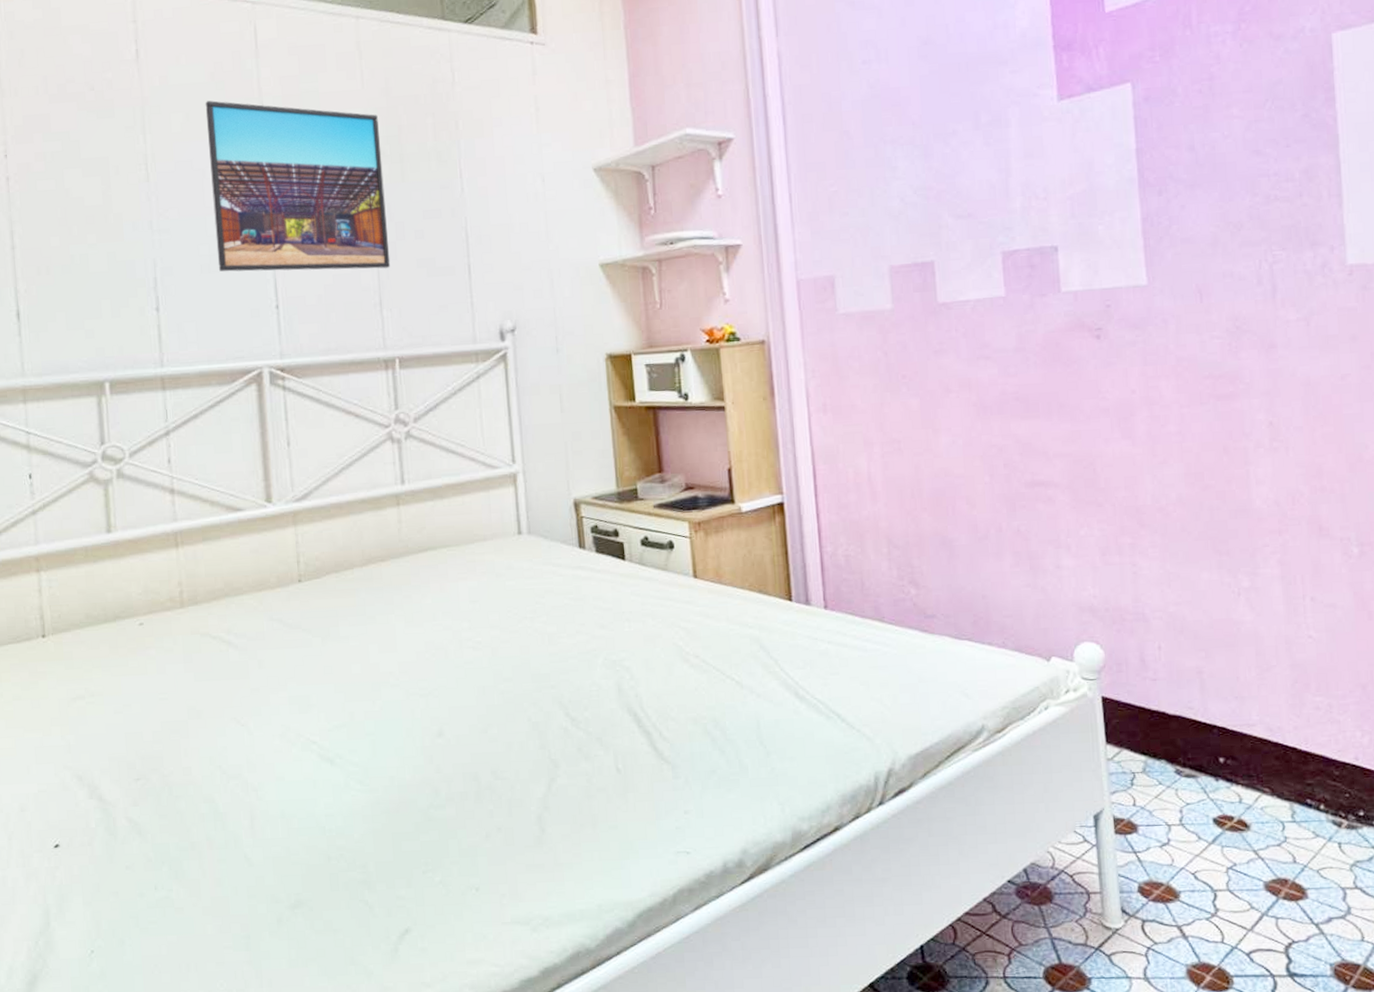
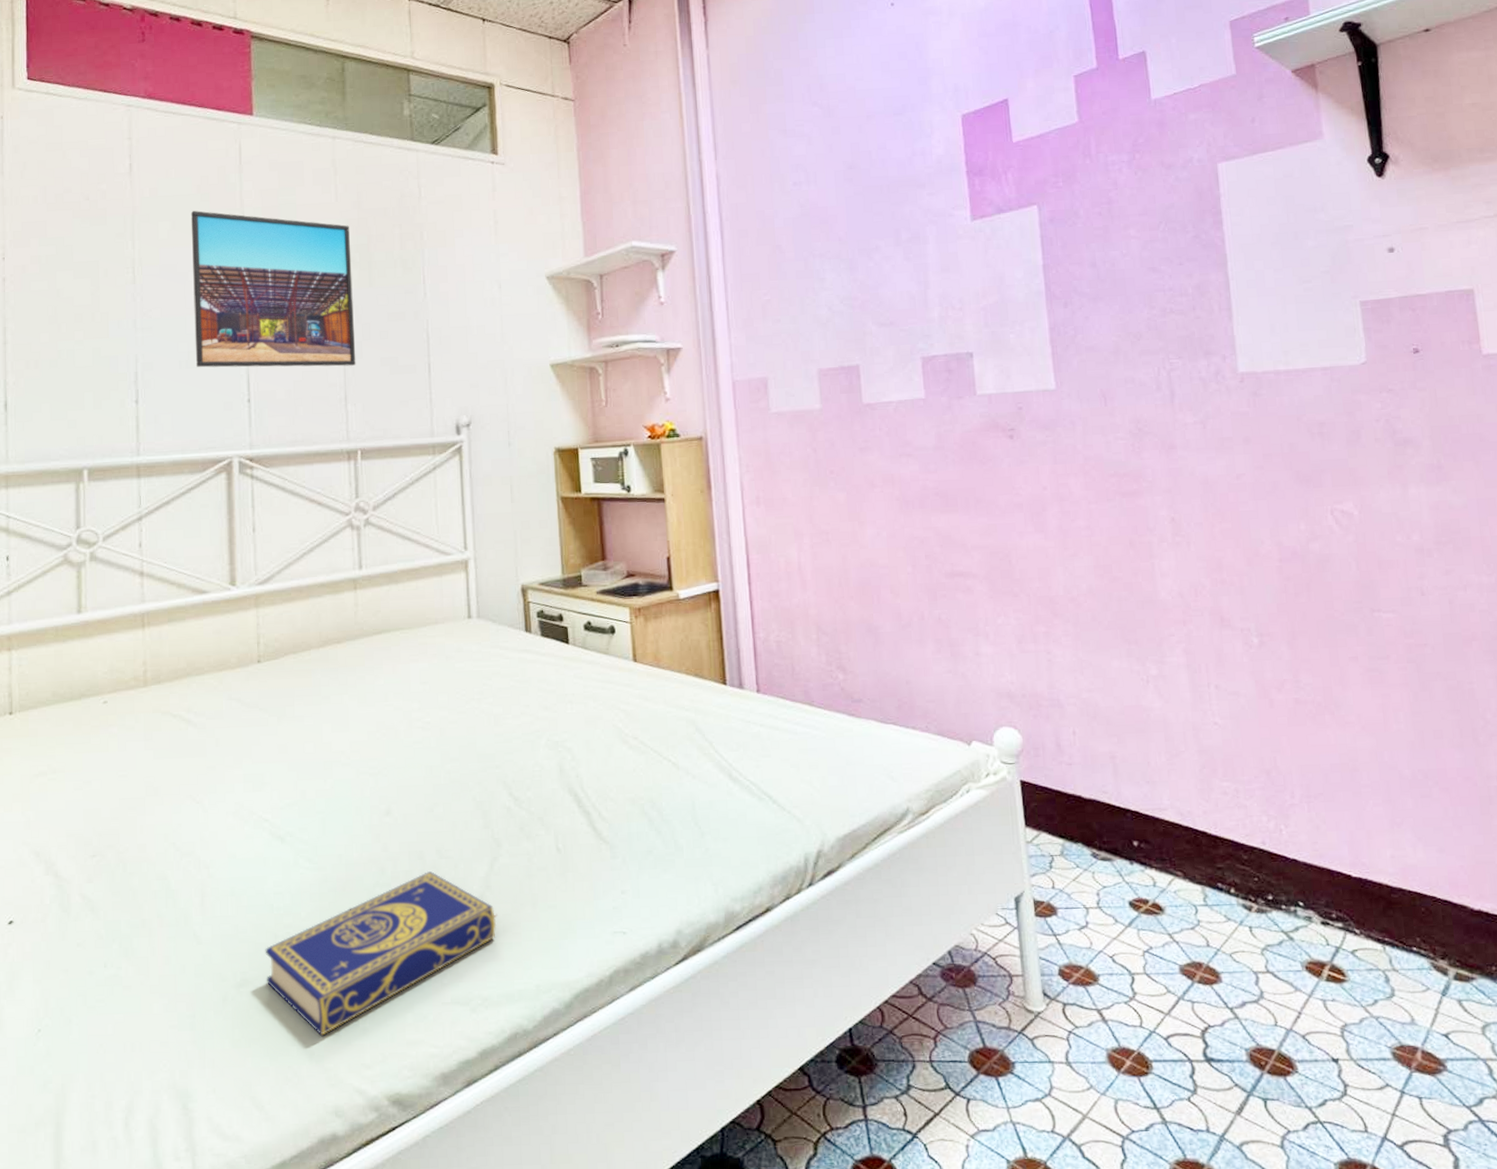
book: none [318,793,557,955] -> present [265,871,498,1036]

